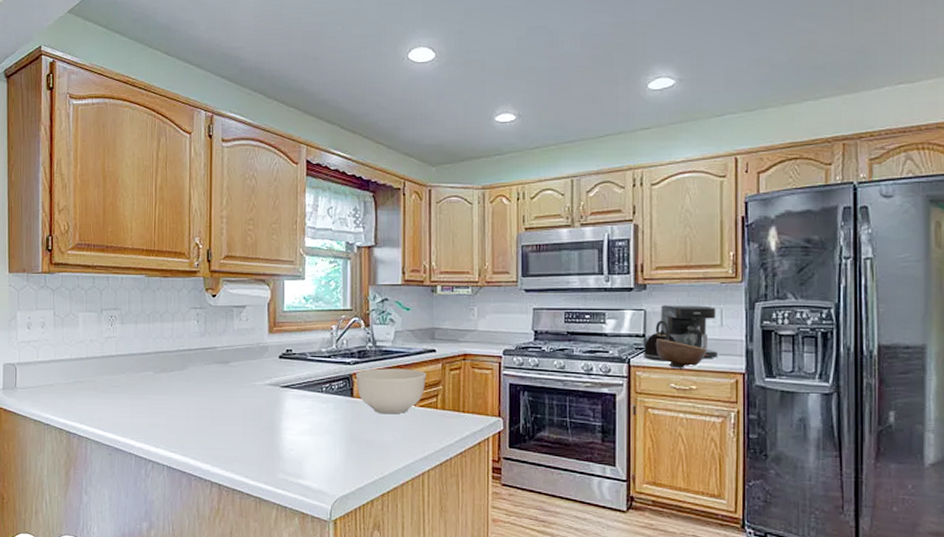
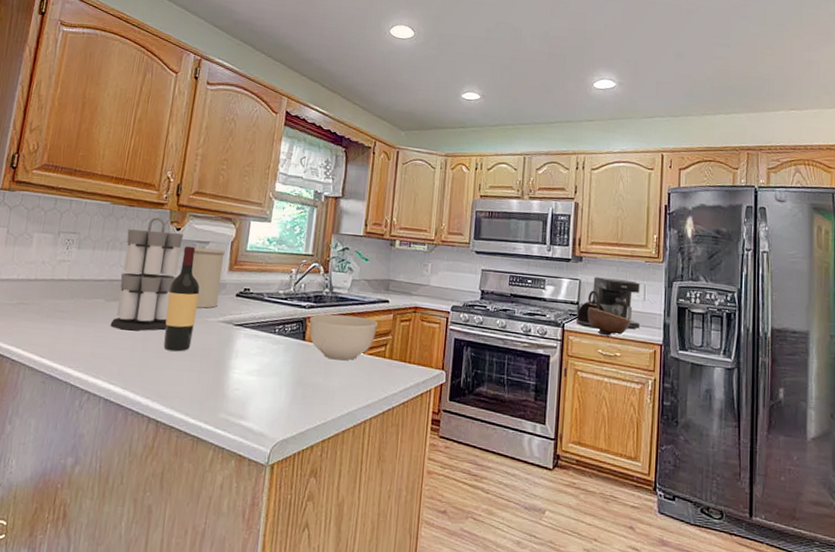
spice rack: none [162,286,219,400] -> present [110,217,183,332]
wine bottle: none [213,312,243,417] -> present [163,246,200,352]
canister: none [231,313,263,373] -> present [191,248,225,309]

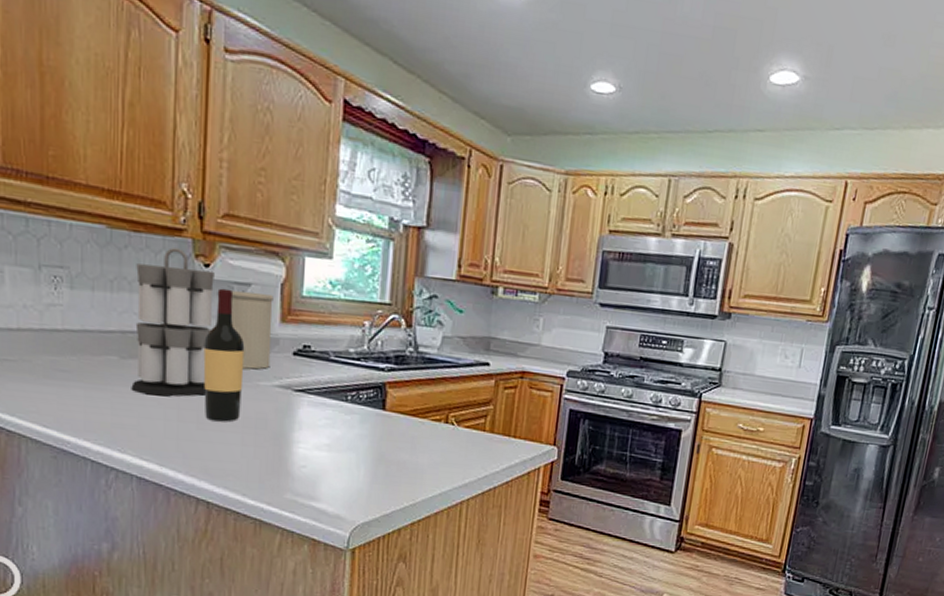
bowl: present [309,314,379,361] -> none [389,378,477,434]
kettle: present [576,290,605,329] -> none [716,354,752,400]
wooden bowl: present [587,307,631,336] -> none [730,374,781,408]
coffee maker: present [592,276,640,329] -> none [738,337,797,401]

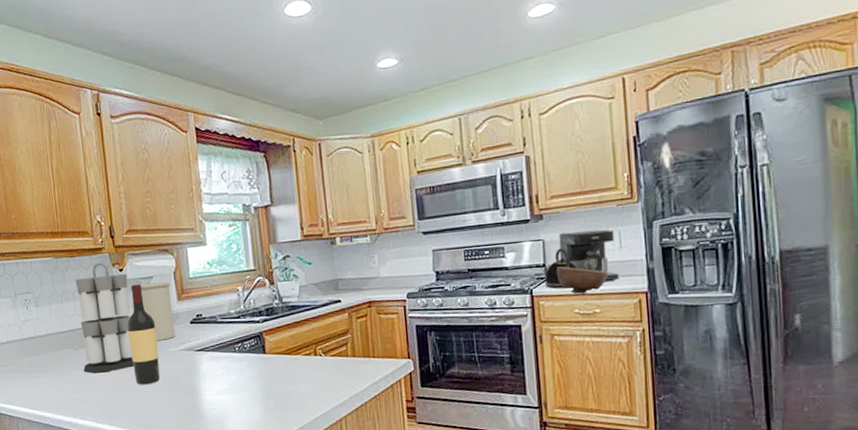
kettle: none [716,354,752,400] -> present [544,248,577,289]
wooden bowl: none [730,374,781,408] -> present [556,266,608,294]
coffee maker: none [738,337,797,401] -> present [558,229,619,281]

